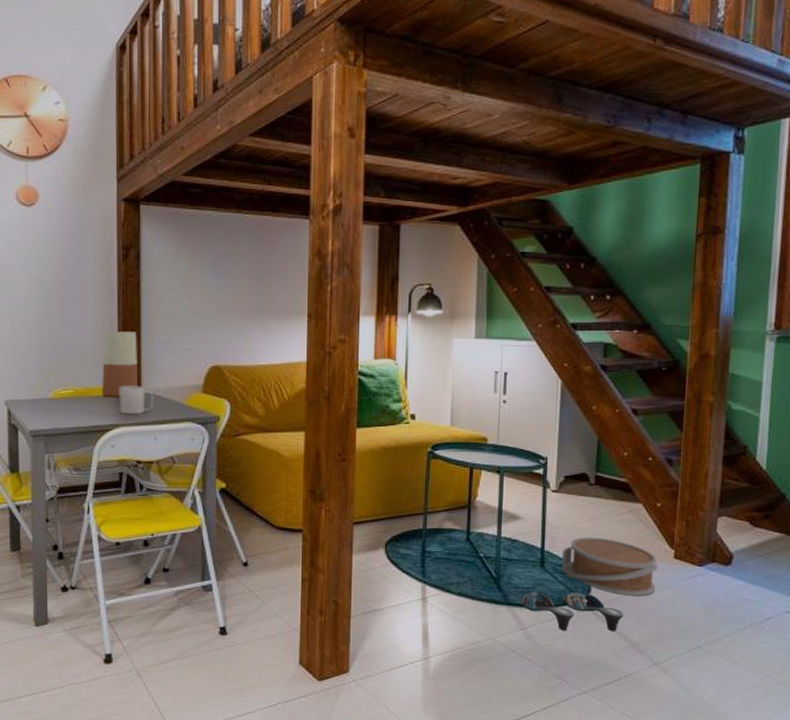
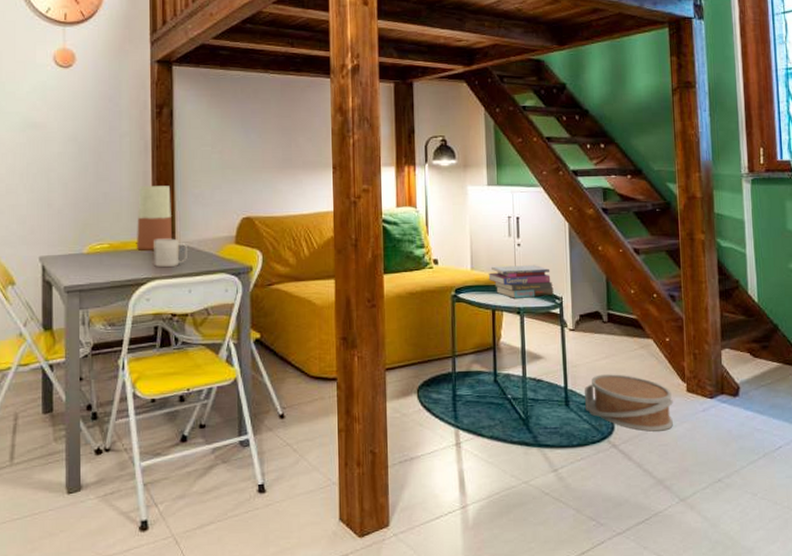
books: none [468,423,539,457] -> present [488,265,554,298]
slippers: present [521,592,624,631] -> none [550,431,648,471]

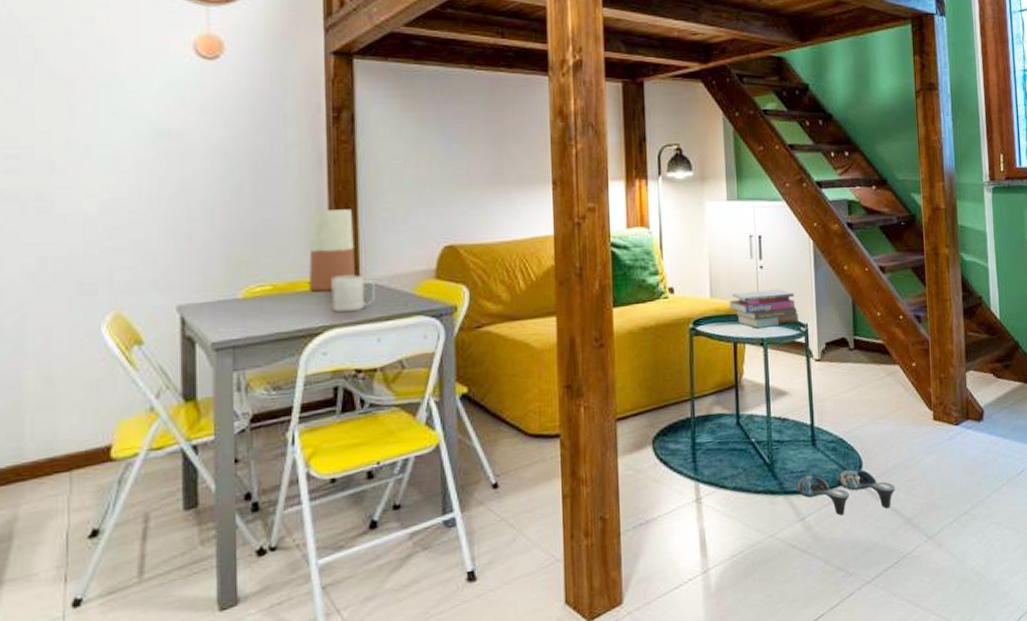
slippers: none [550,431,648,471] -> present [796,470,896,516]
basket: present [585,374,673,432] -> none [832,406,920,467]

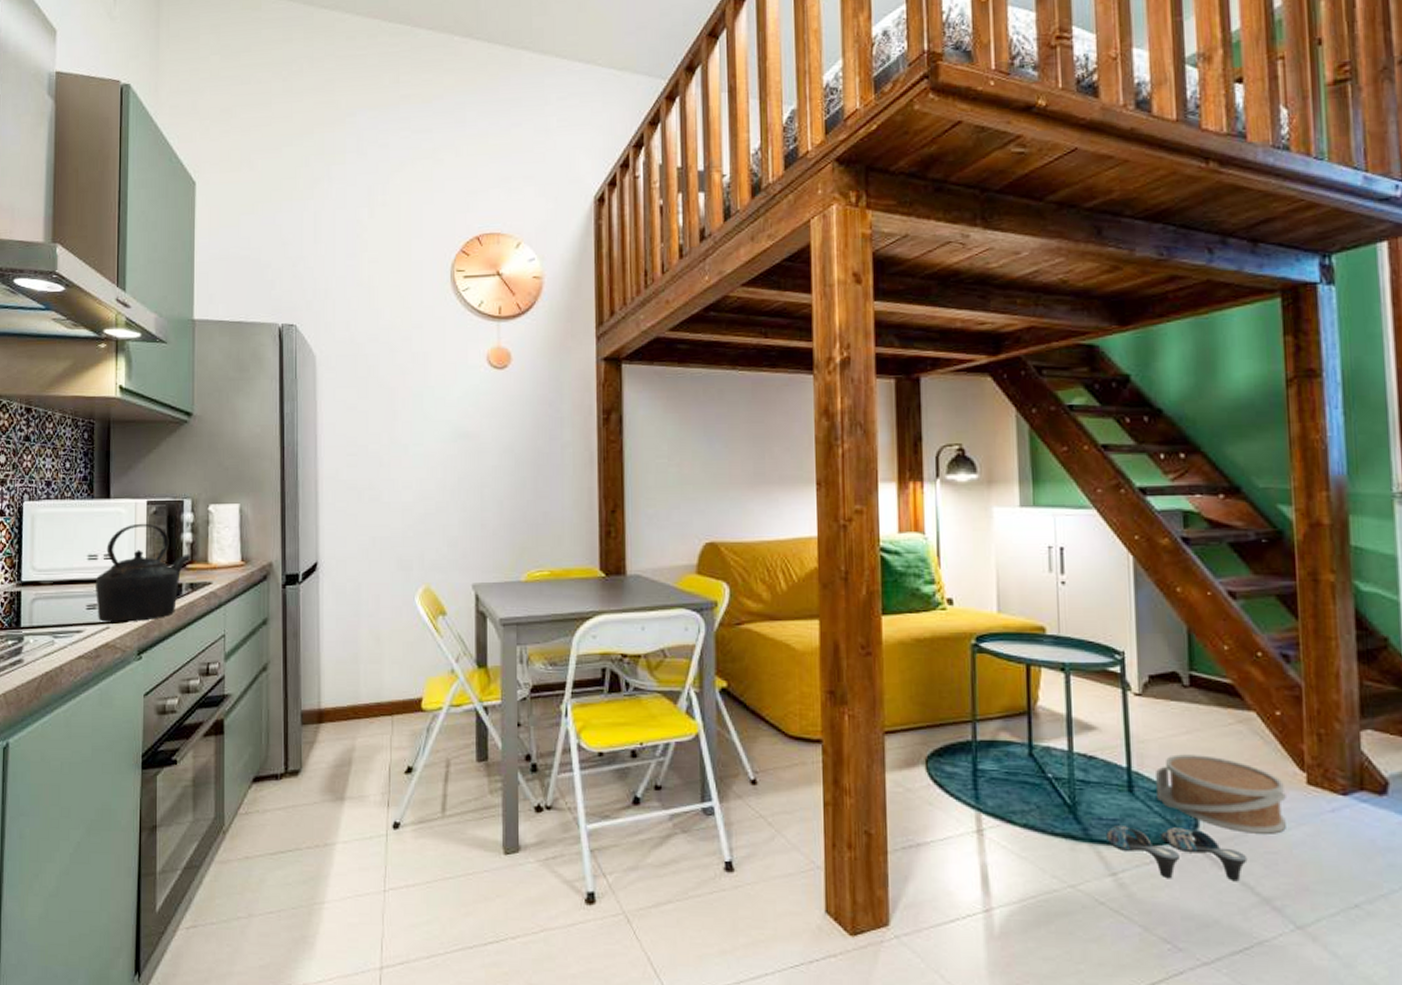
vase: present [309,209,355,293] -> none [581,504,622,581]
mug: present [331,275,375,313] -> none [601,566,640,600]
books: present [729,289,799,328] -> none [1021,609,1112,651]
basket: none [832,406,920,467] -> present [1156,754,1286,834]

